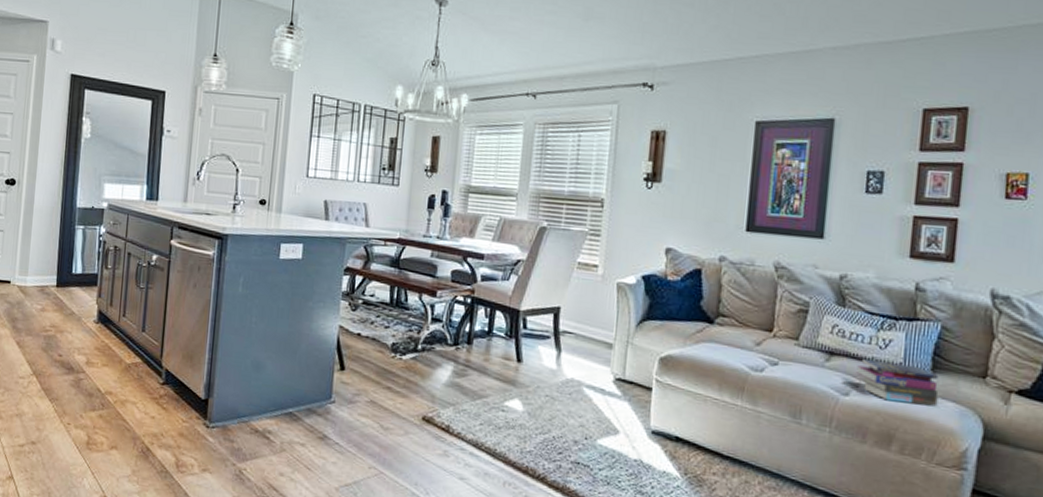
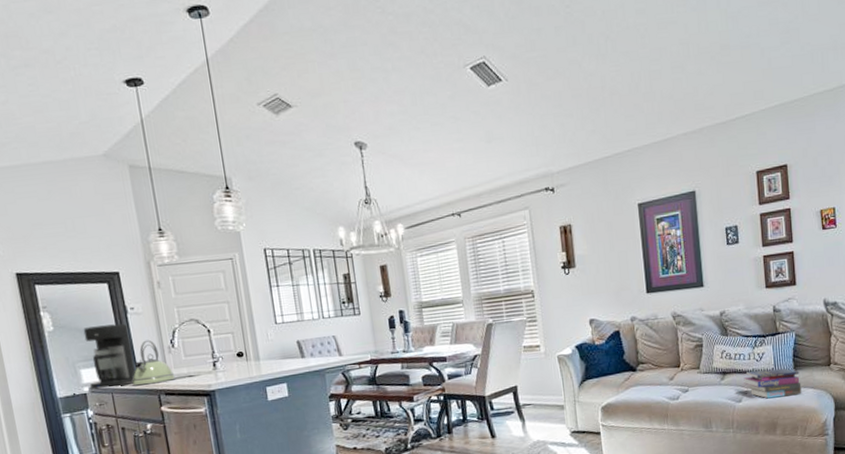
coffee maker: none [108,141,160,209] -> present [83,323,136,390]
kettle: none [149,166,193,215] -> present [132,339,176,386]

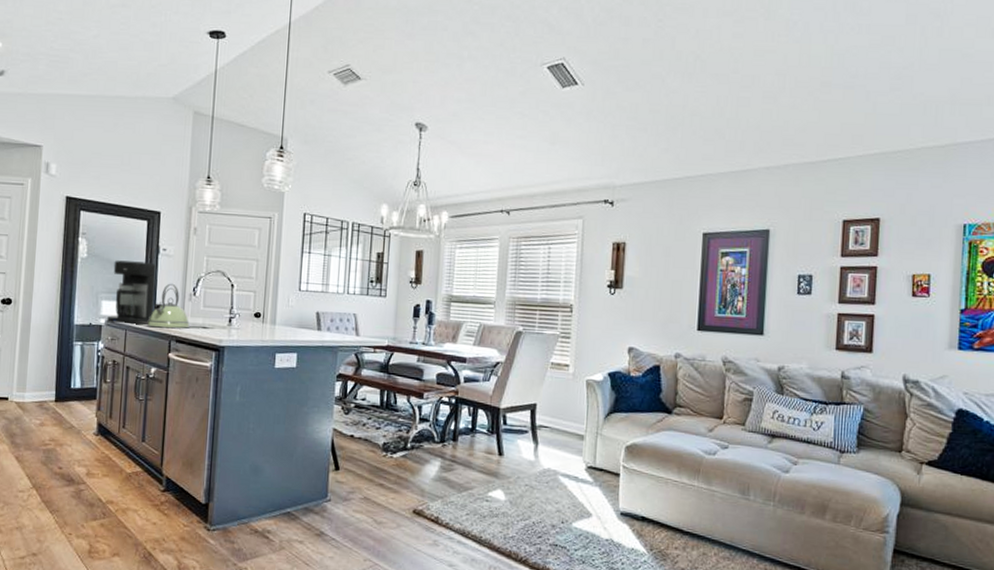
books: present [743,368,802,399] -> none [794,439,863,479]

